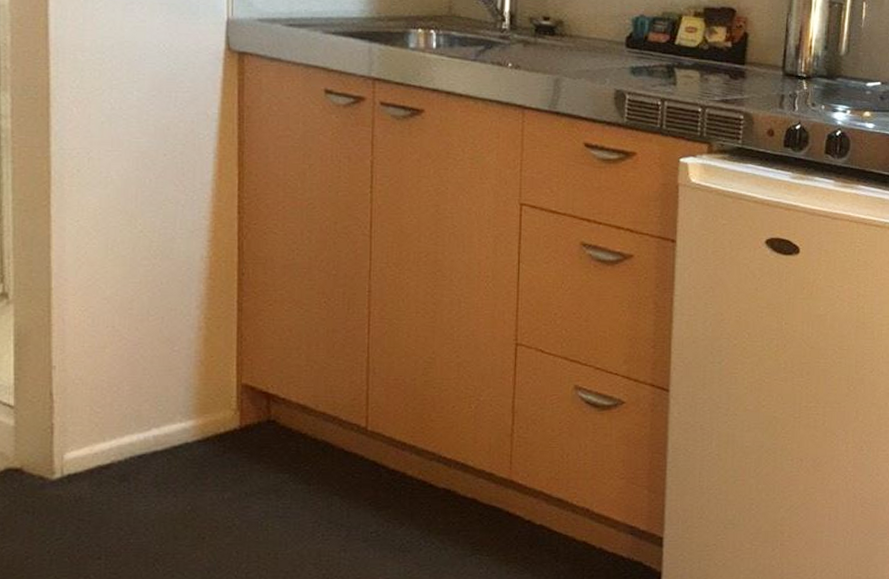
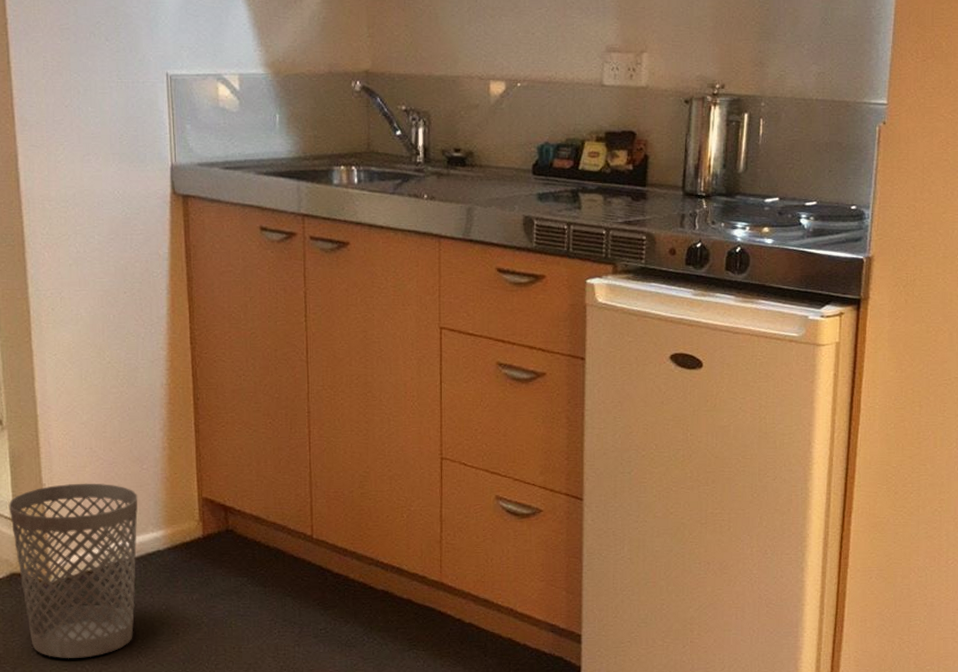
wastebasket: none [8,366,166,568] -> present [8,483,138,659]

